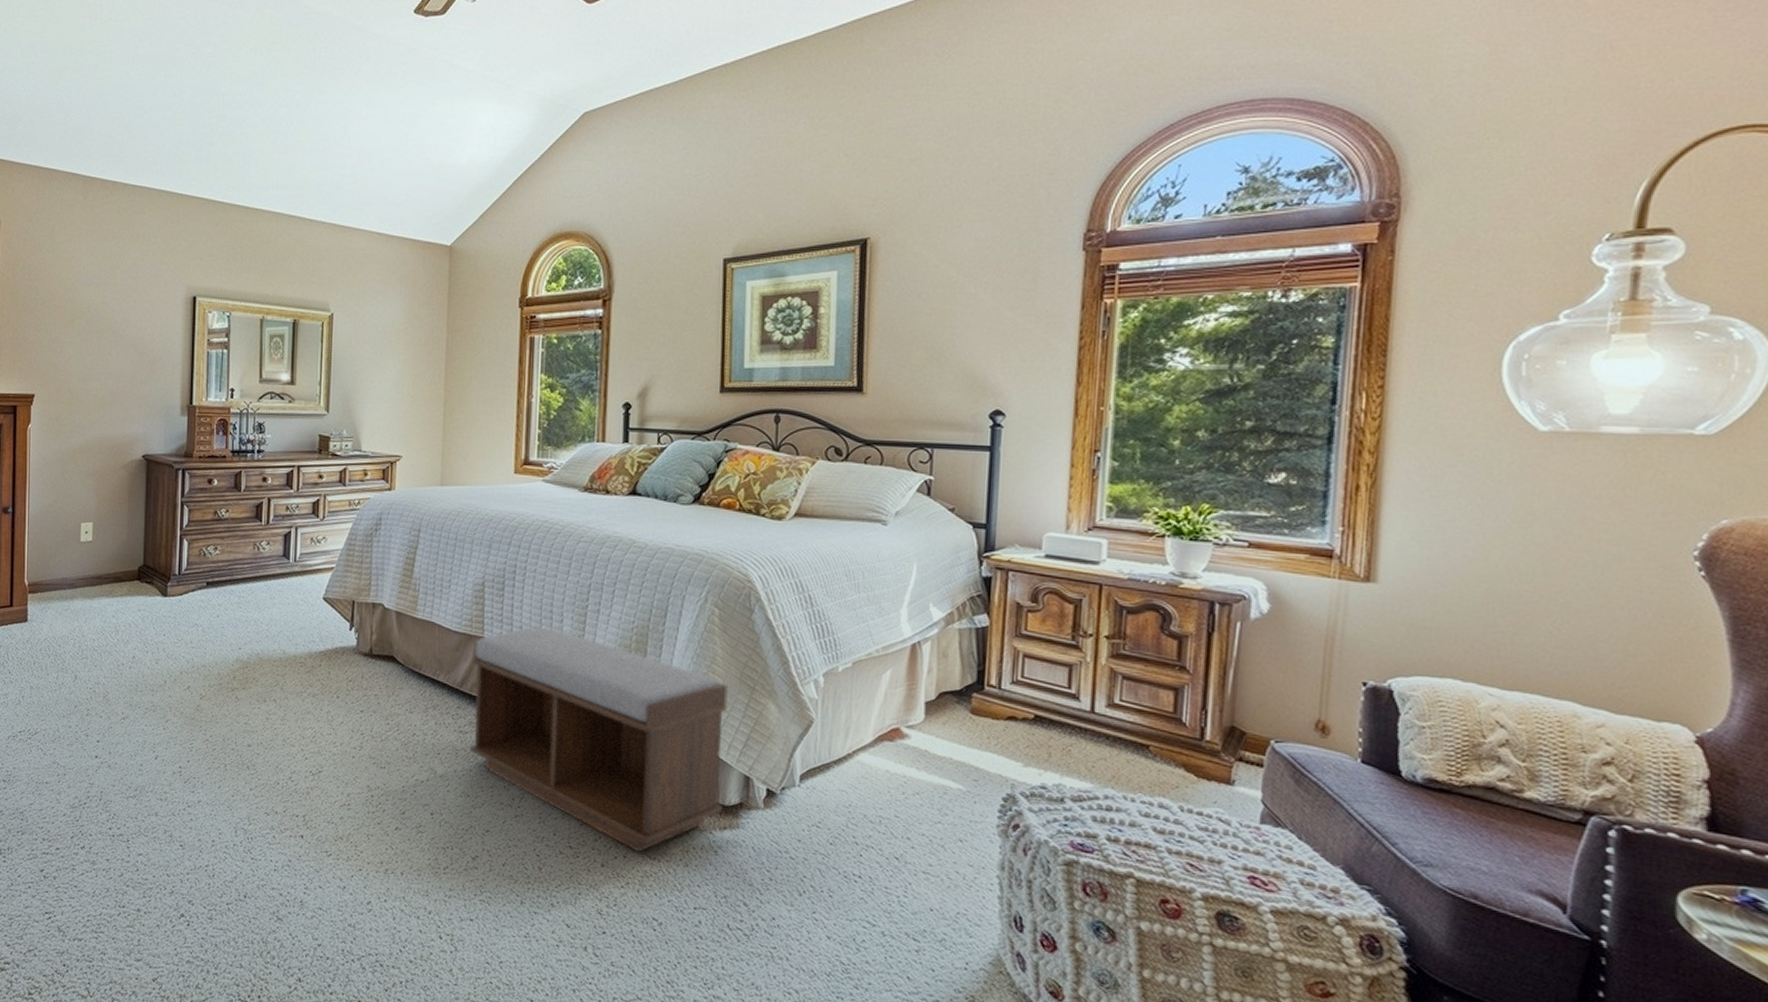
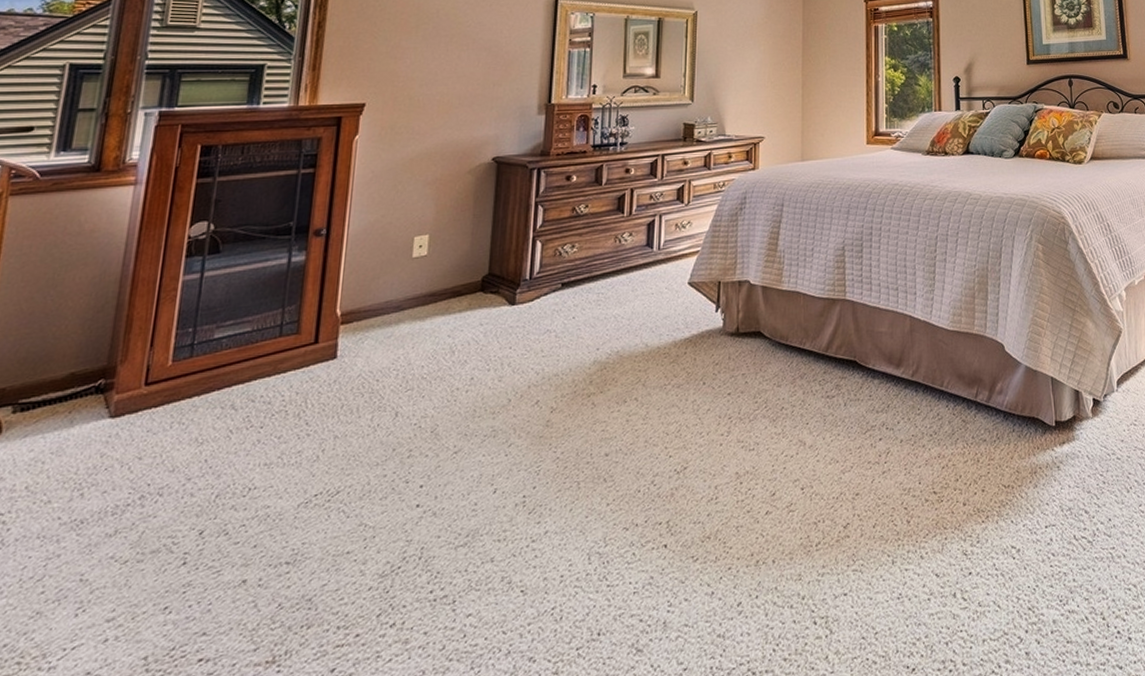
bench: present [469,627,728,853] -> none [837,281,1060,484]

